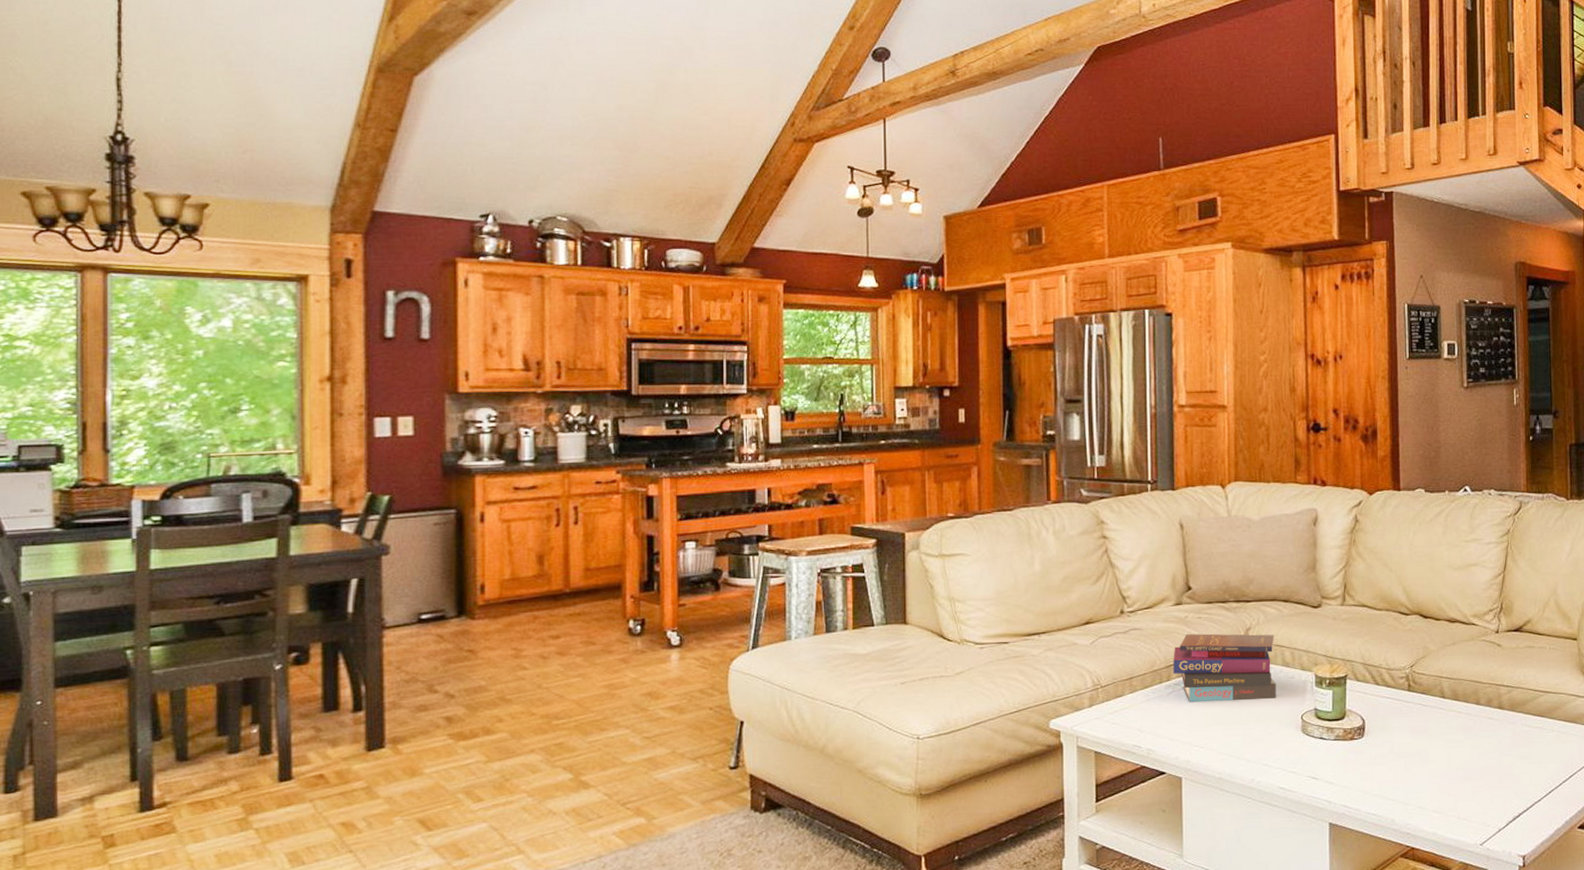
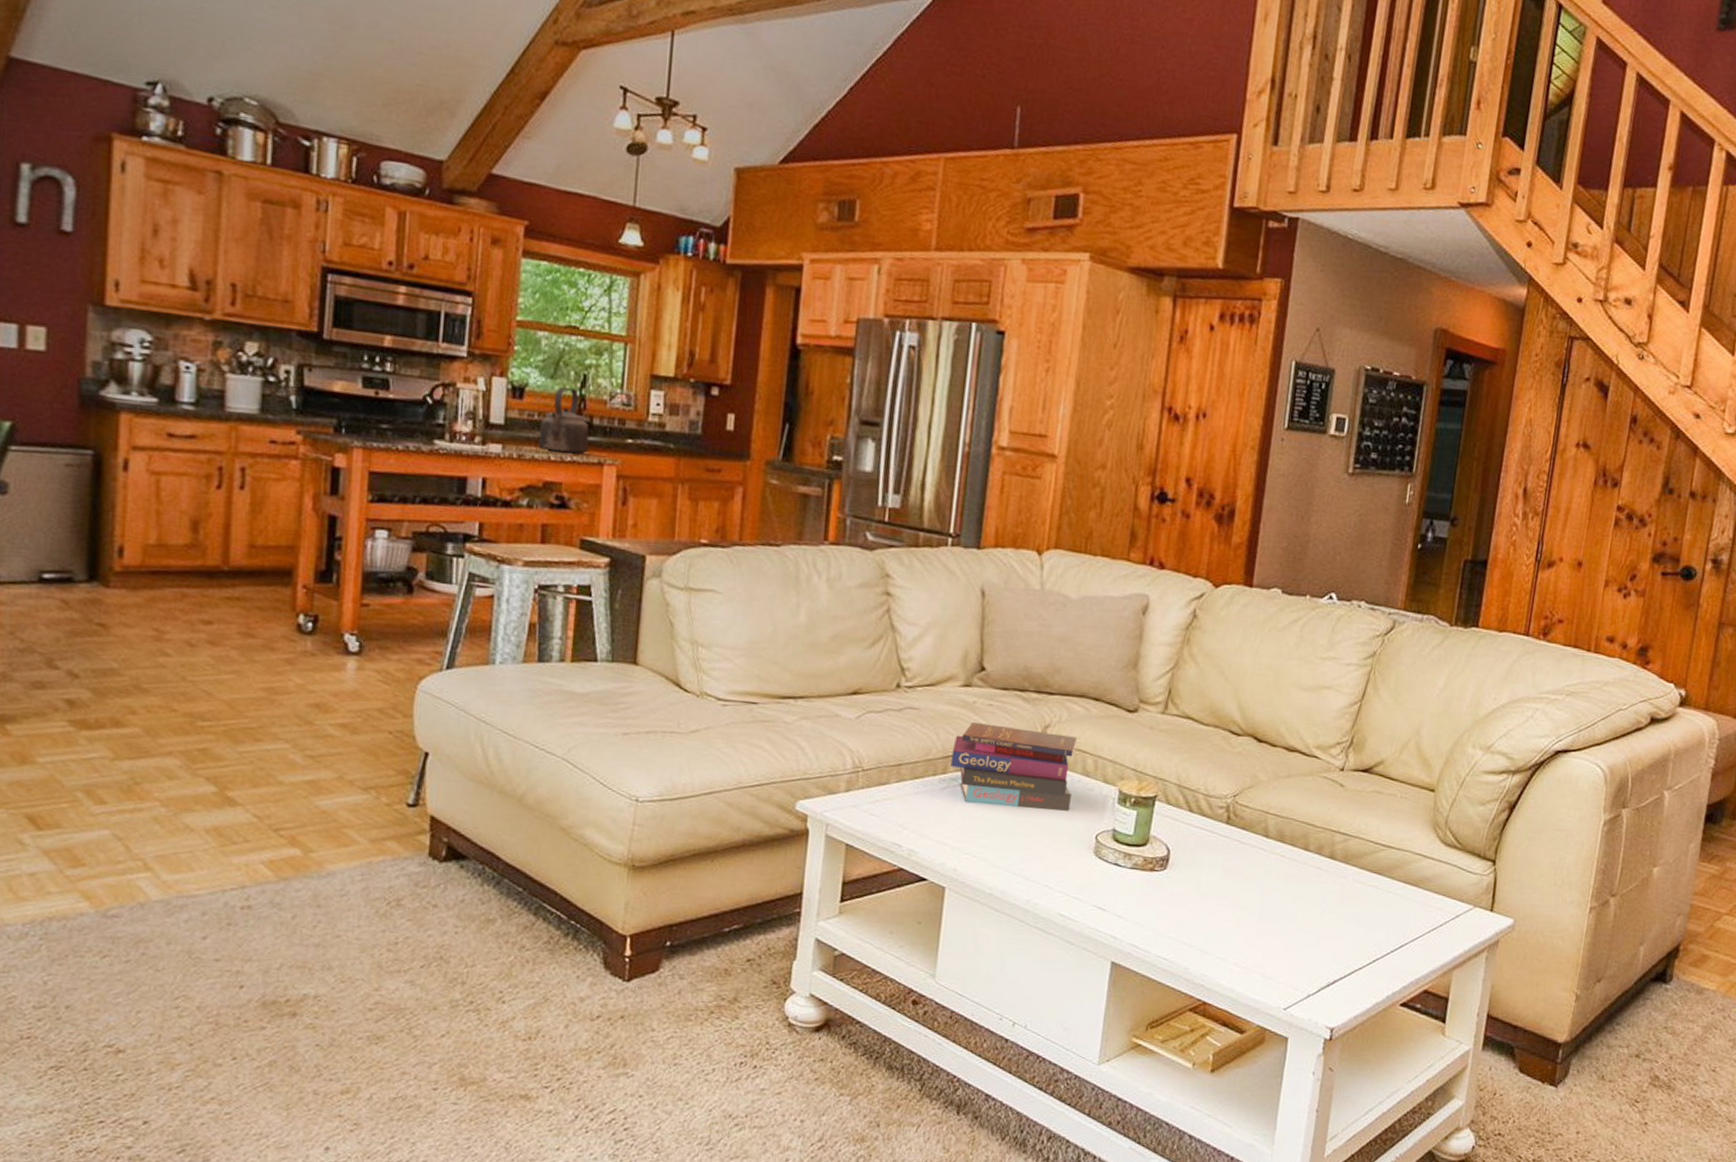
kettle: none [809,406,850,459] -> present [537,386,589,454]

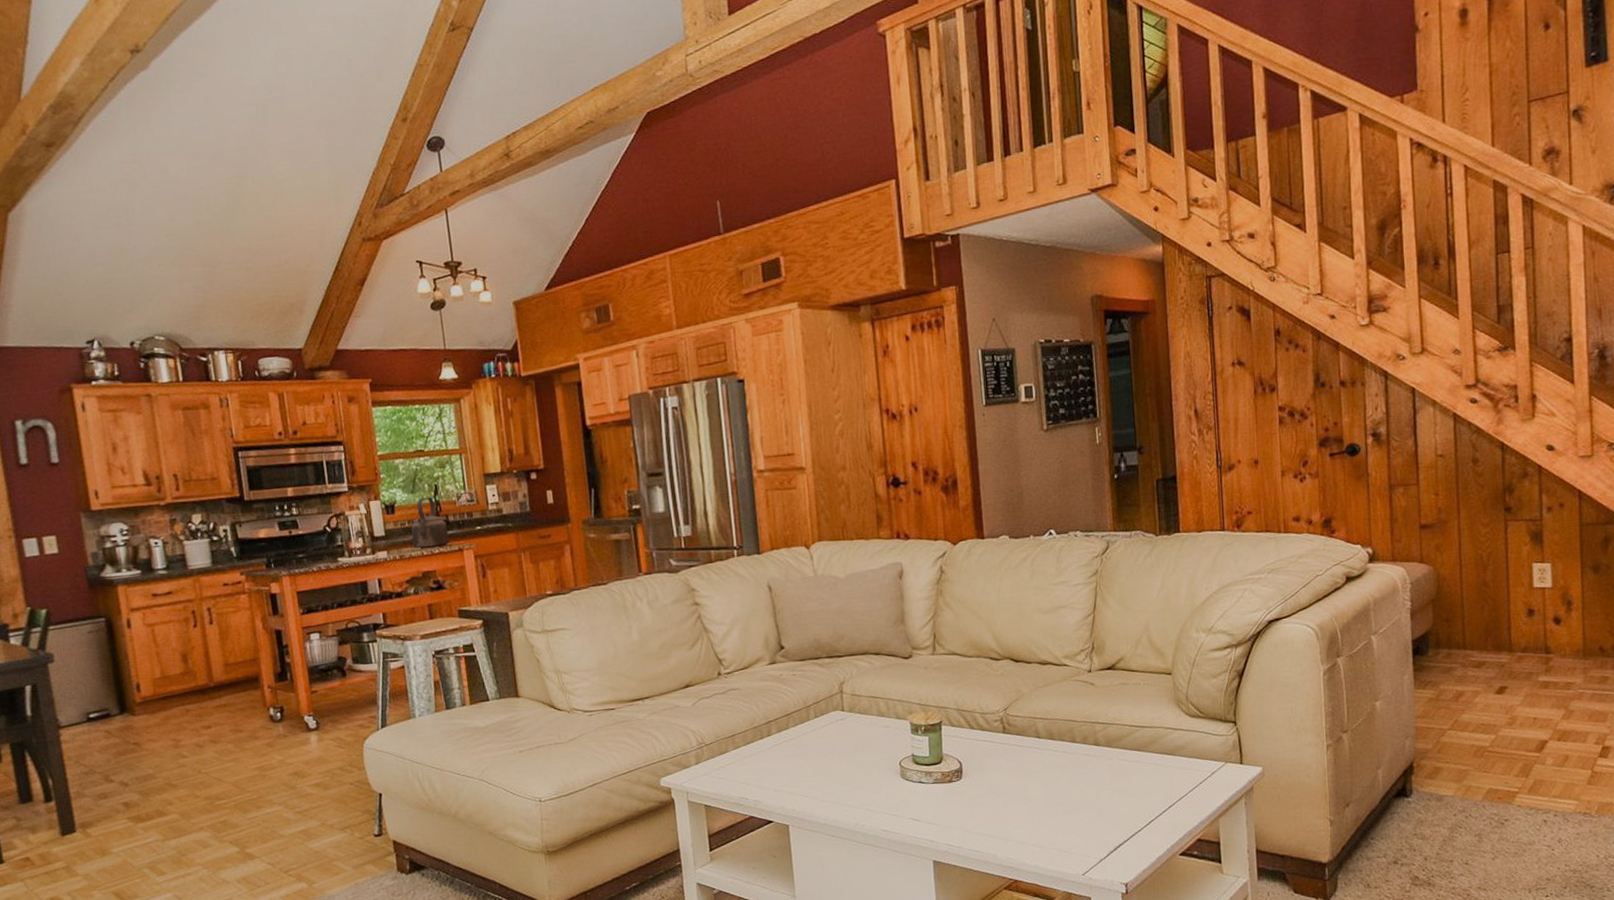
books: present [951,722,1078,811] -> none [771,687,874,755]

